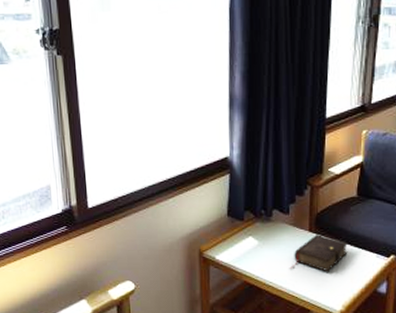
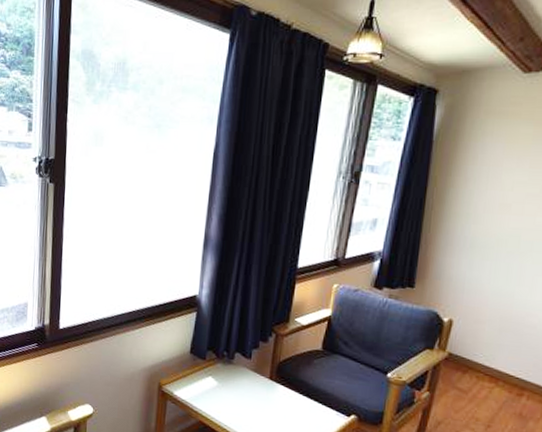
book: present [290,235,348,272] -> none [247,383,308,423]

